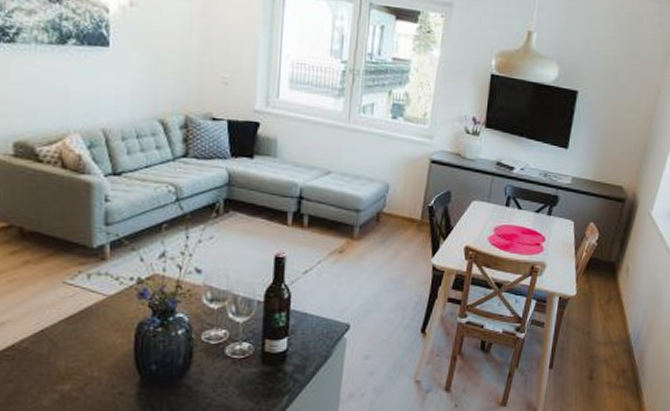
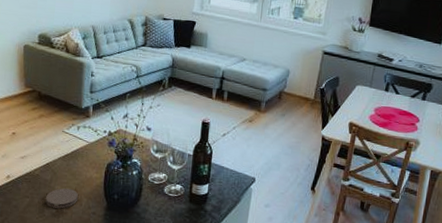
coaster: none [42,364,94,393] -> present [45,188,78,209]

